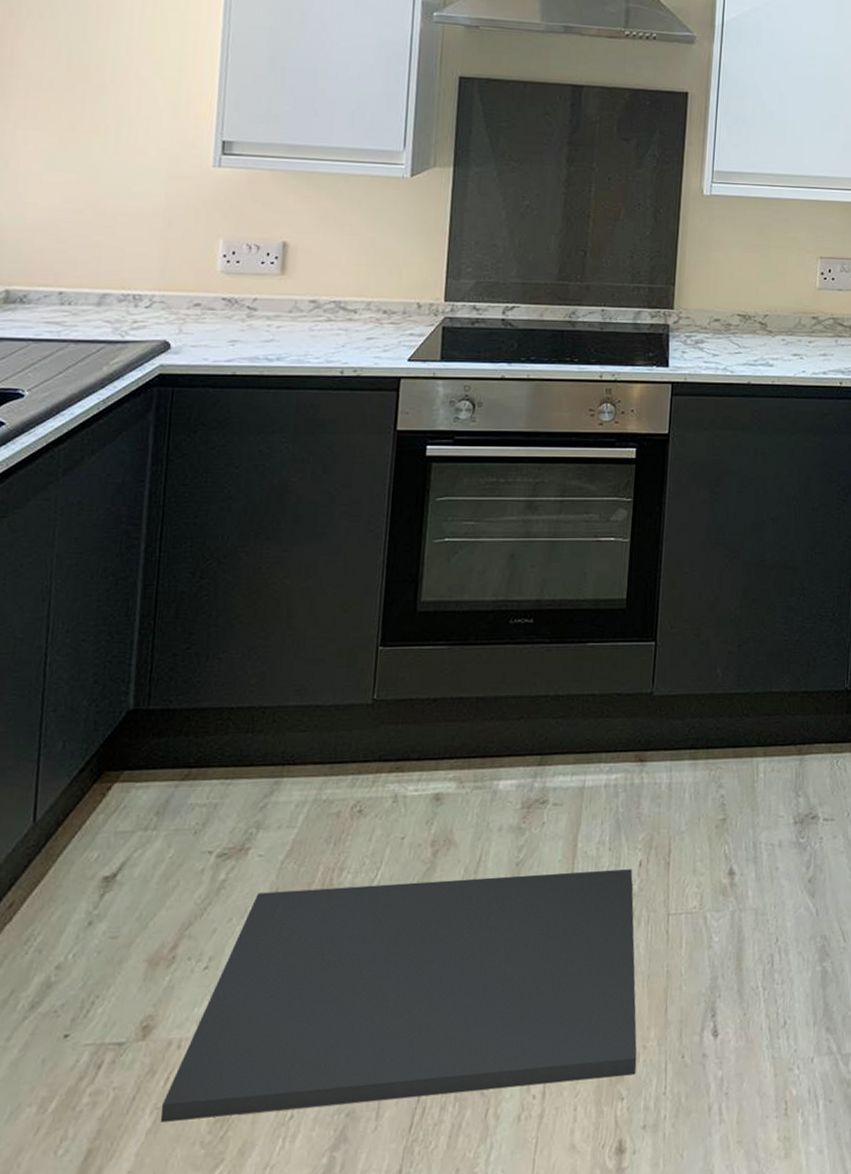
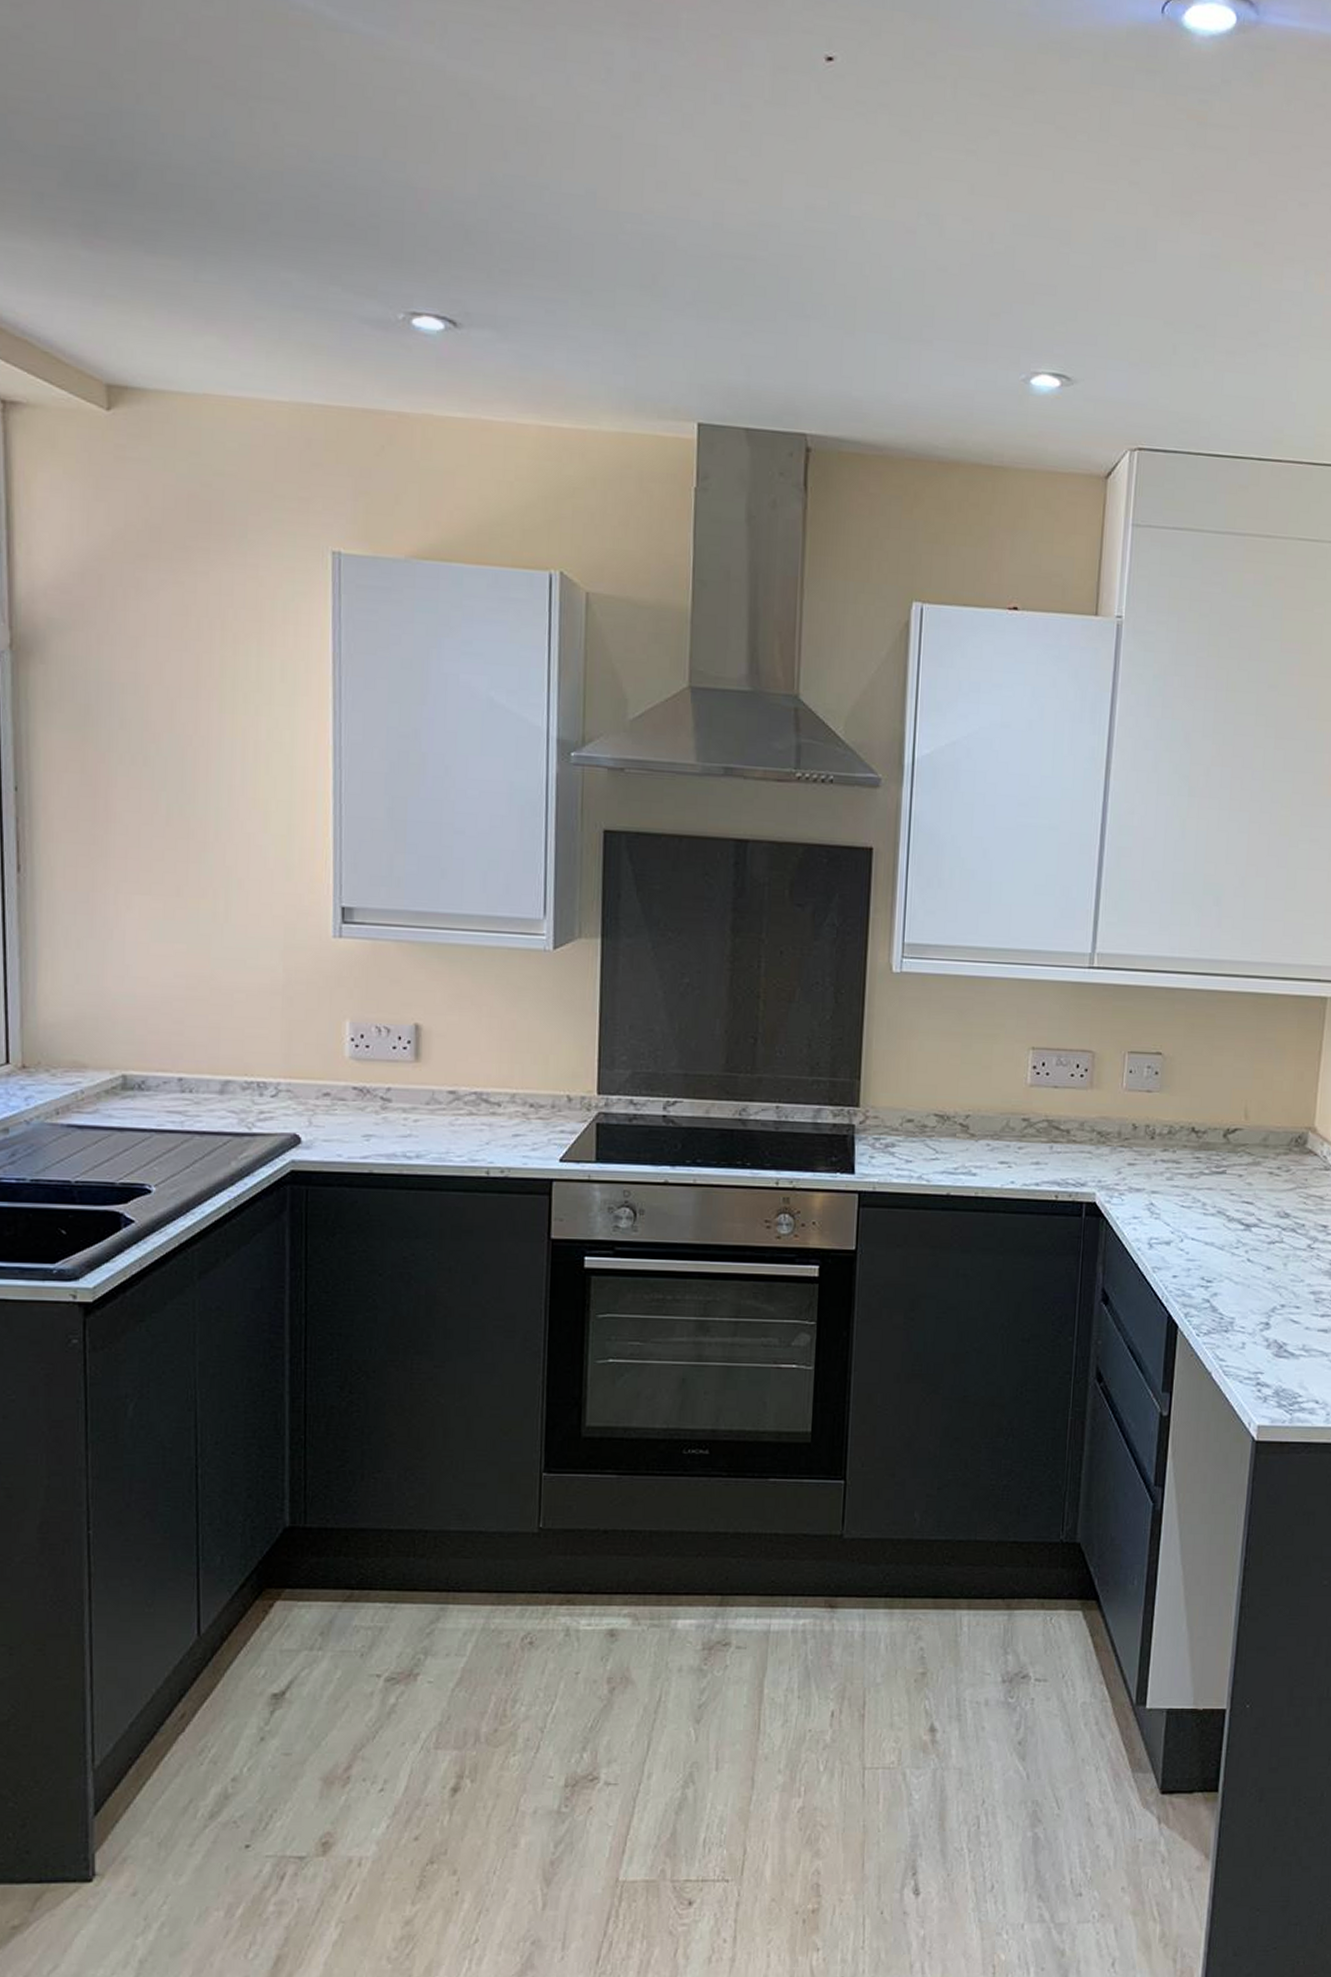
door mat: present [161,869,637,1123] -> none [346,1718,833,1936]

